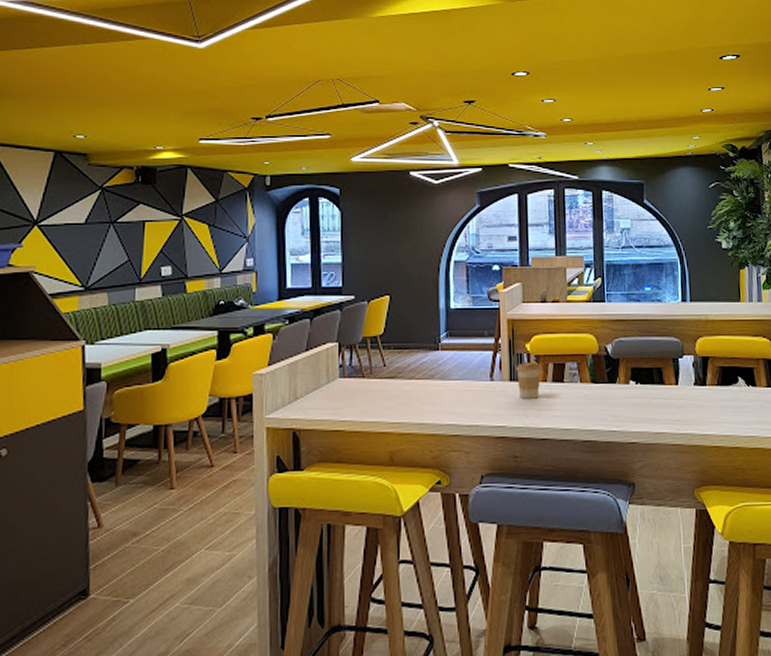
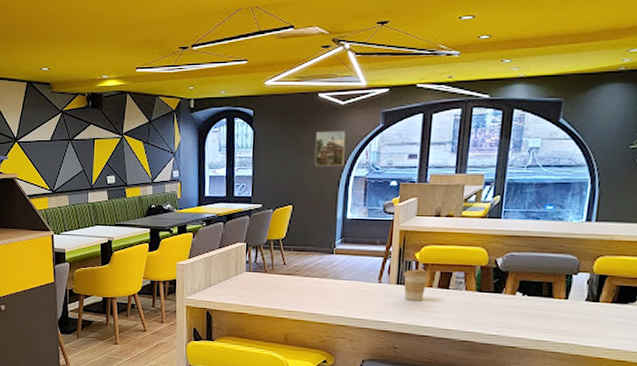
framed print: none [410,212,442,251] -> present [314,131,346,167]

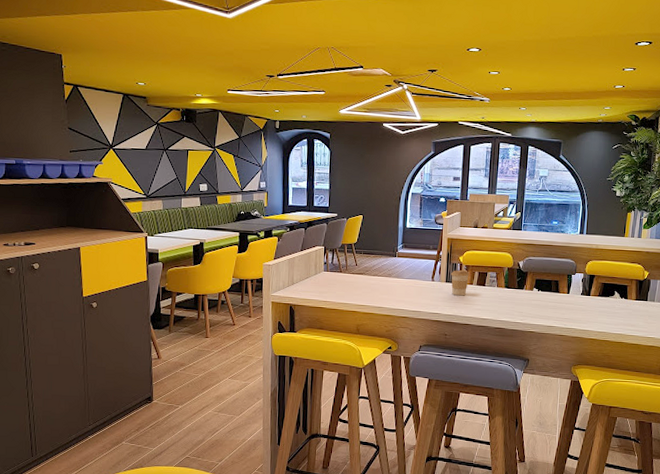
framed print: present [314,131,346,167] -> none [380,154,405,185]

